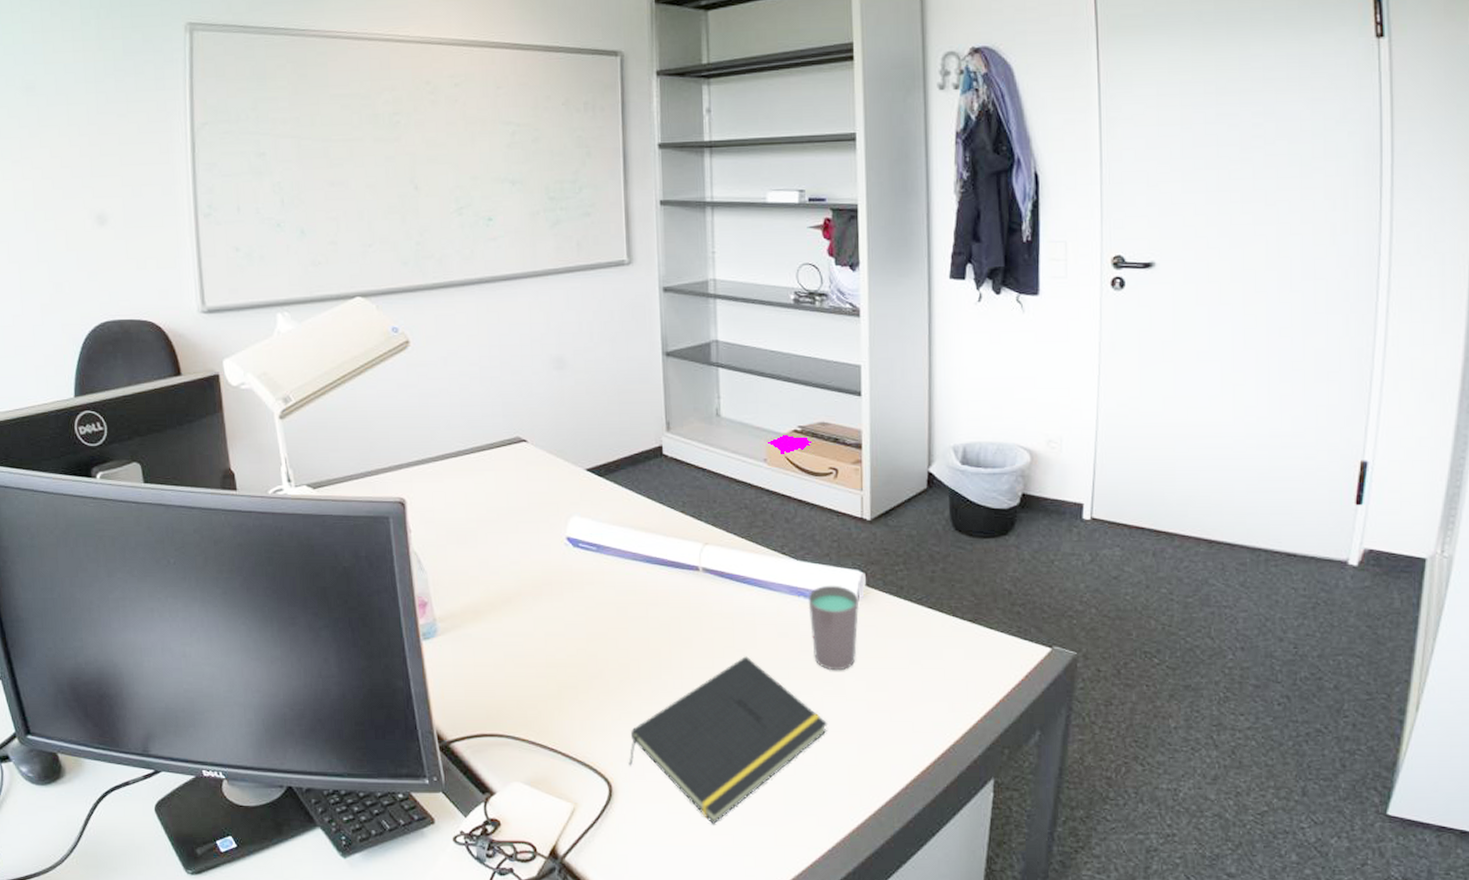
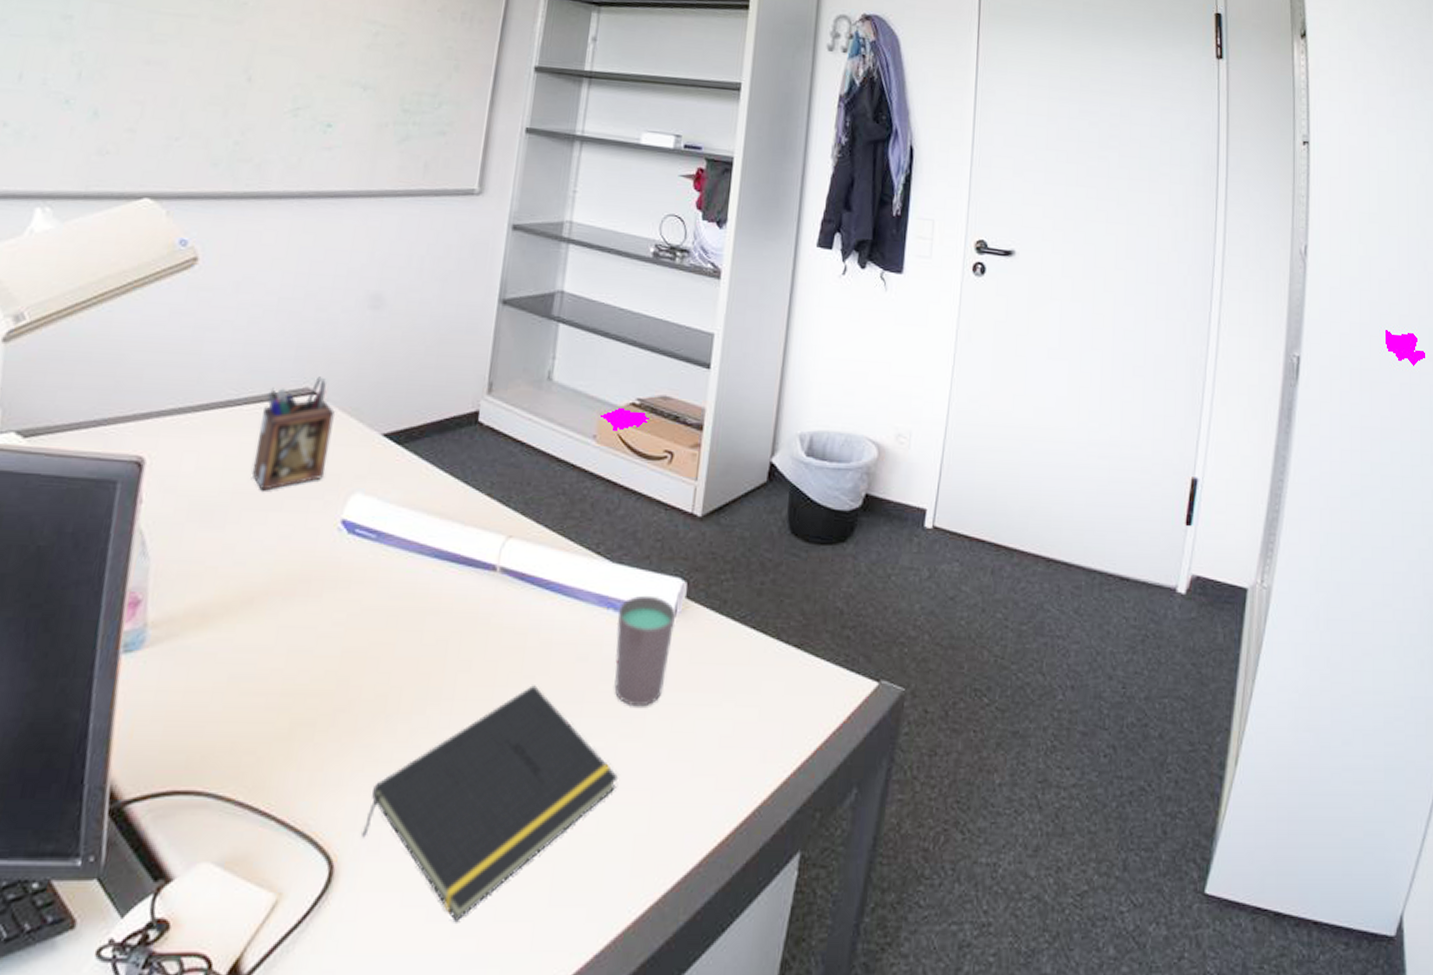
desk organizer: none [487,427,546,518] -> present [251,376,335,491]

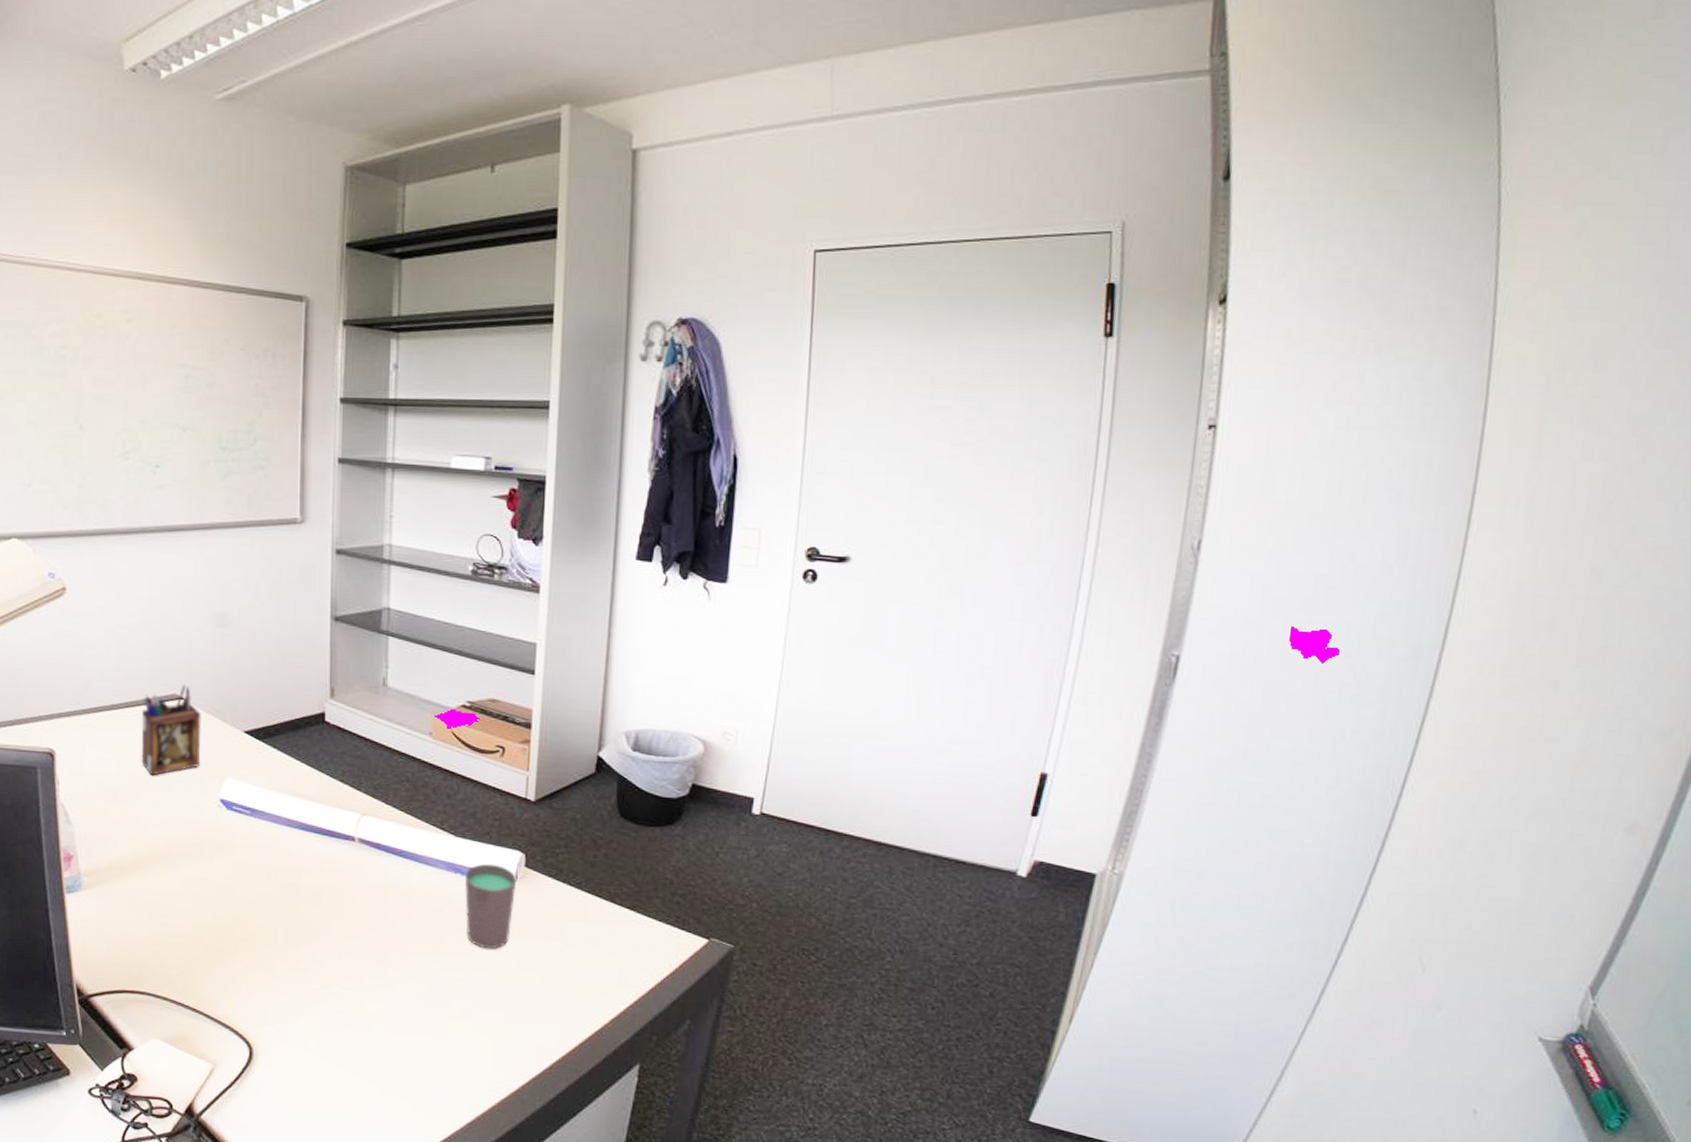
notepad: present [361,685,619,923] -> none [271,929,477,1093]

